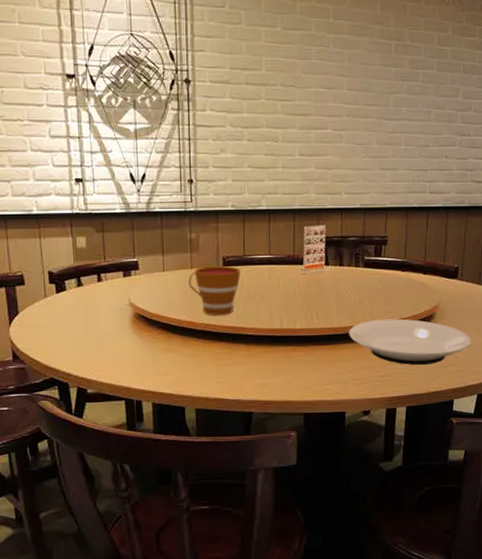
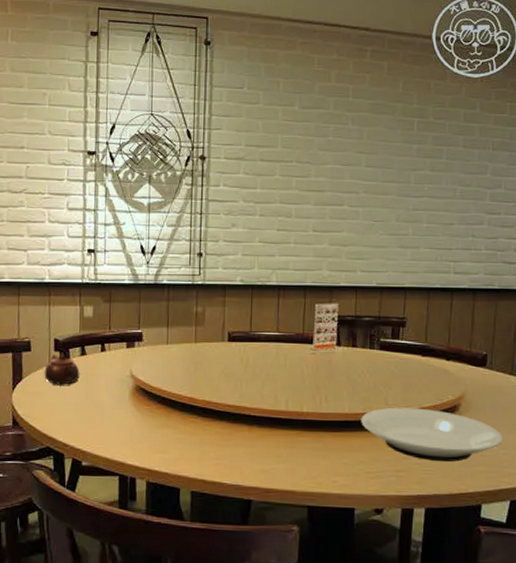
teapot: none [41,284,78,317] -> present [44,352,80,385]
cup: present [188,265,241,316] -> none [191,340,246,394]

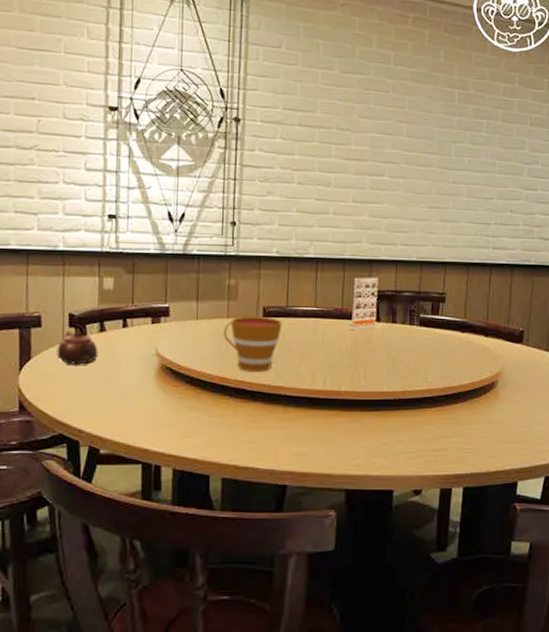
cup: none [191,340,246,394] -> present [223,315,282,373]
plate: present [361,407,502,462] -> none [400,384,538,439]

